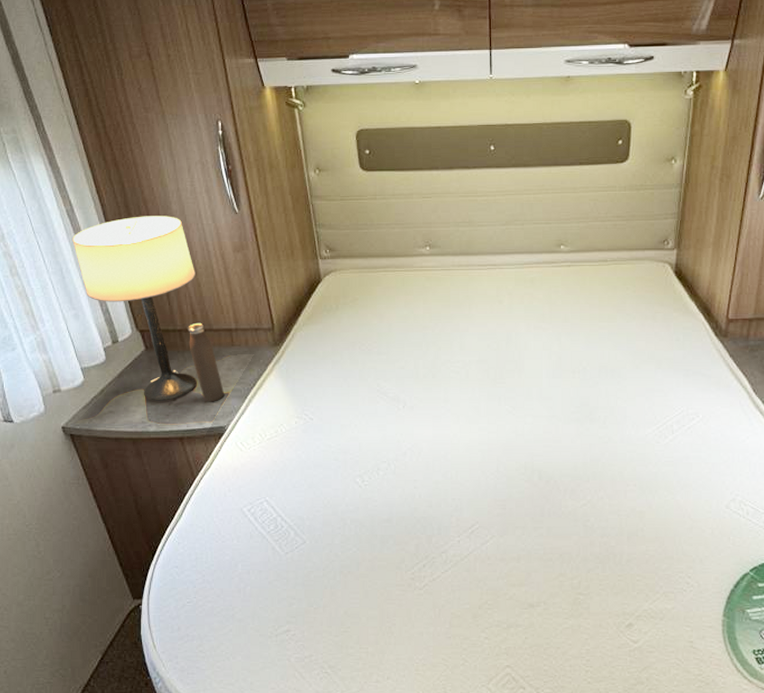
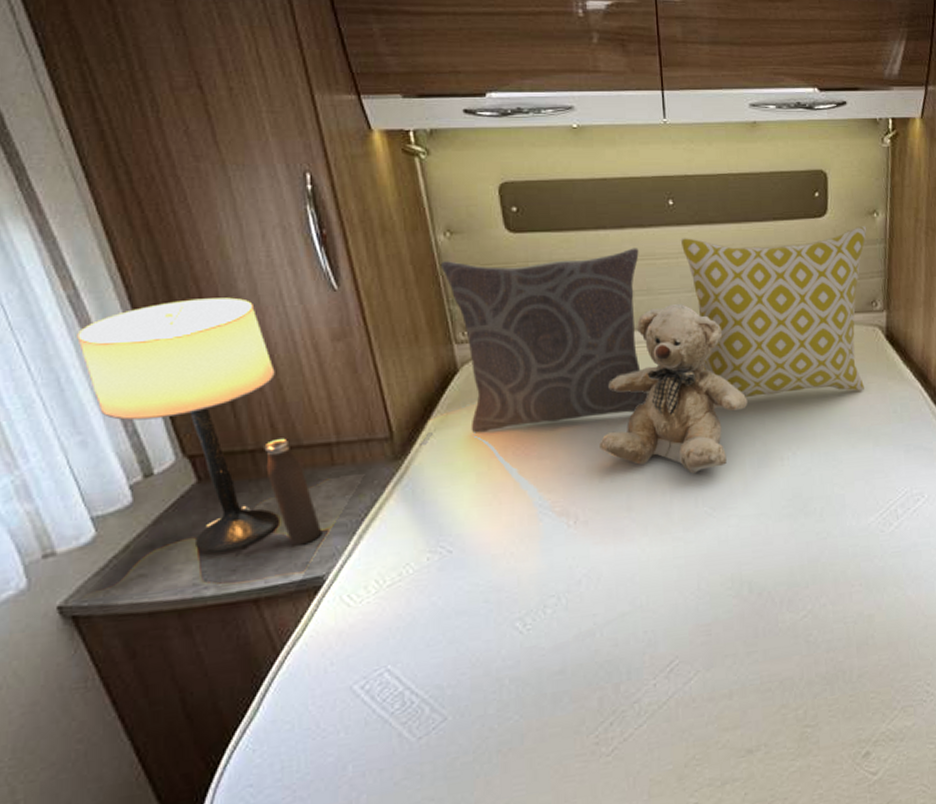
pillow: none [311,186,466,330] -> present [440,248,649,434]
teddy bear: none [425,234,547,377] -> present [599,303,748,474]
pillow: none [498,172,665,319] -> present [680,226,867,398]

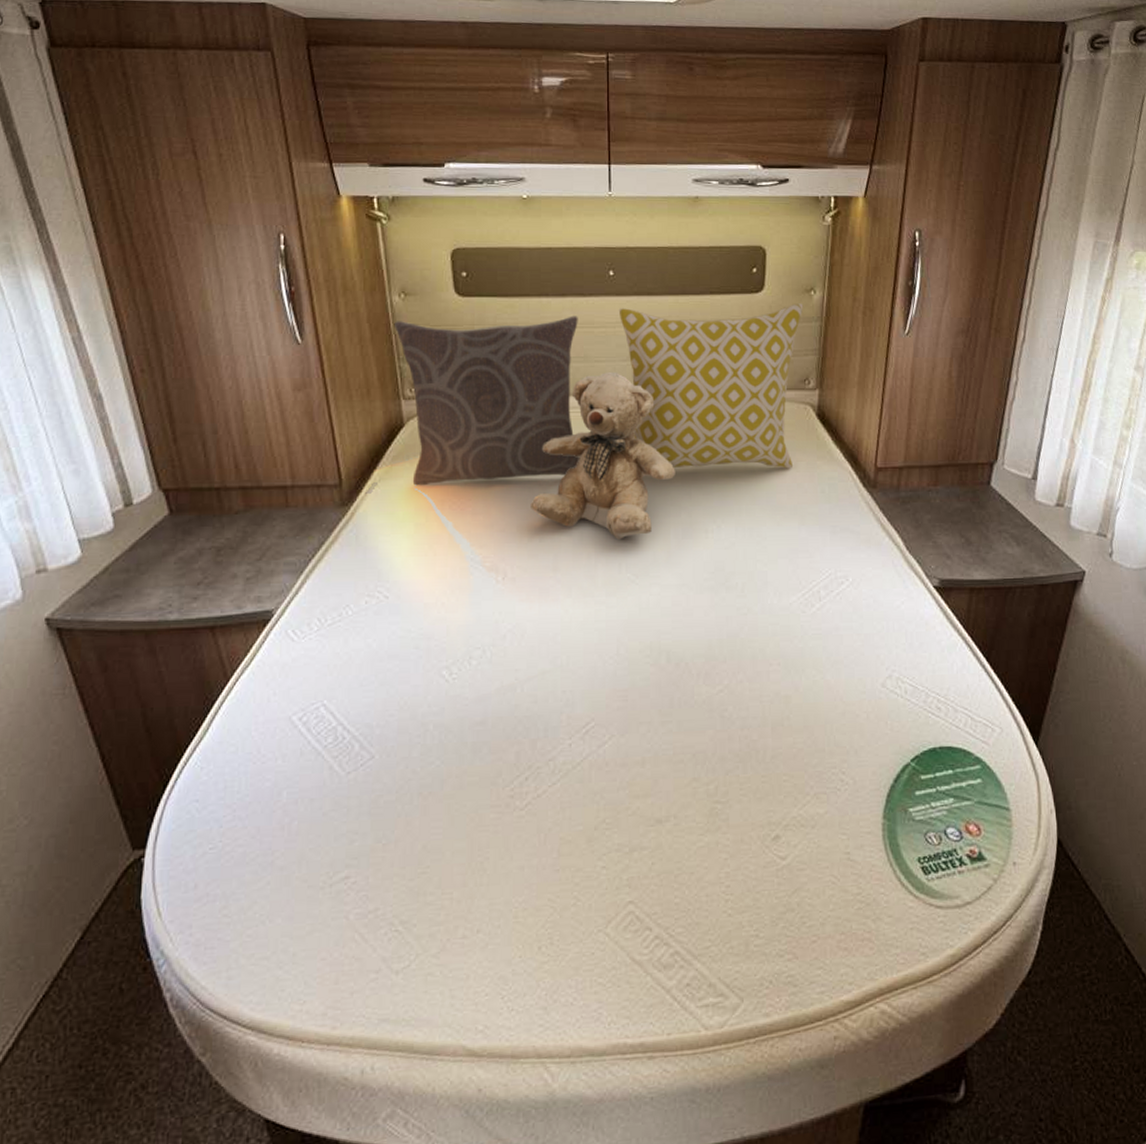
table lamp: present [77,297,279,553] -> none [78,346,242,580]
water bottle: present [264,438,323,546] -> none [228,478,274,580]

